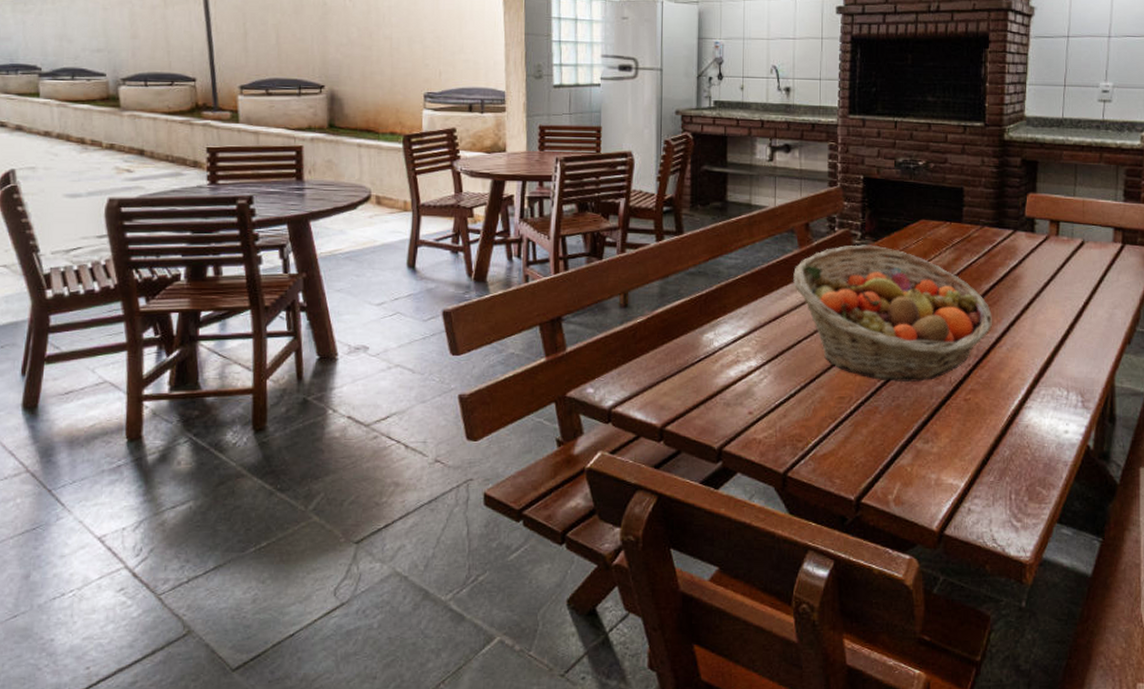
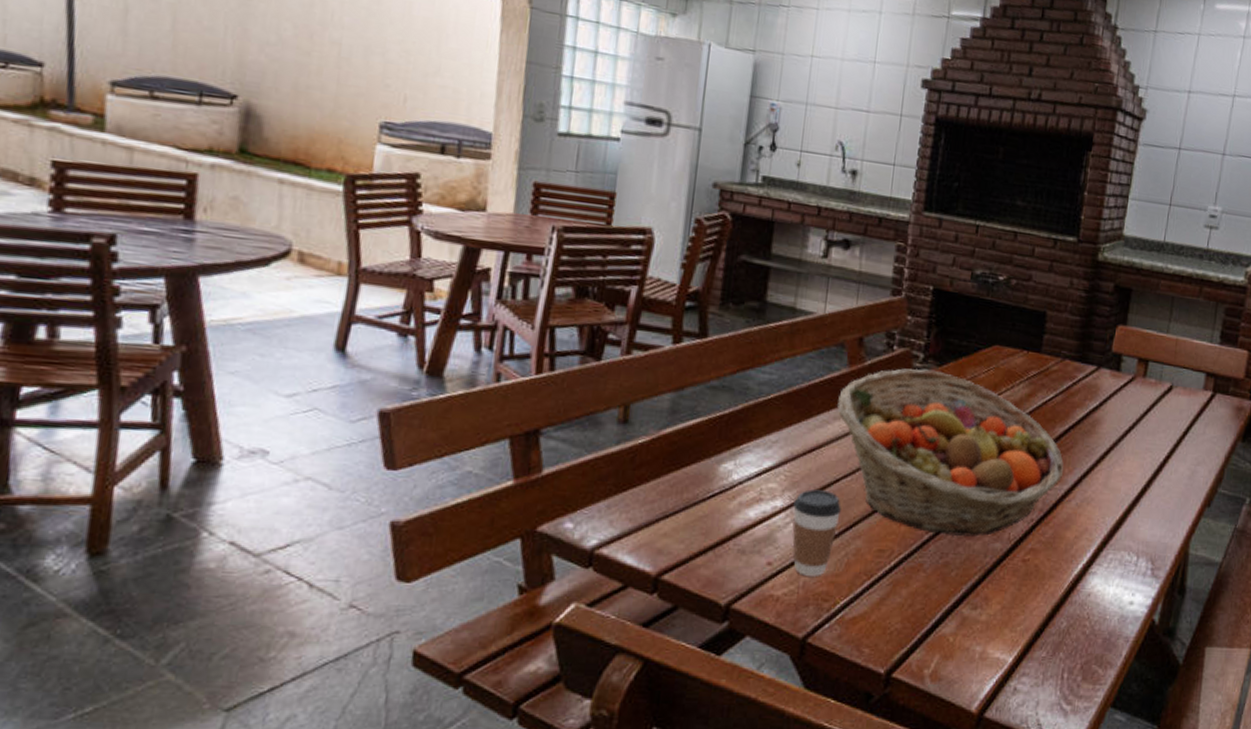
coffee cup: none [765,351,805,421] -> present [792,489,841,576]

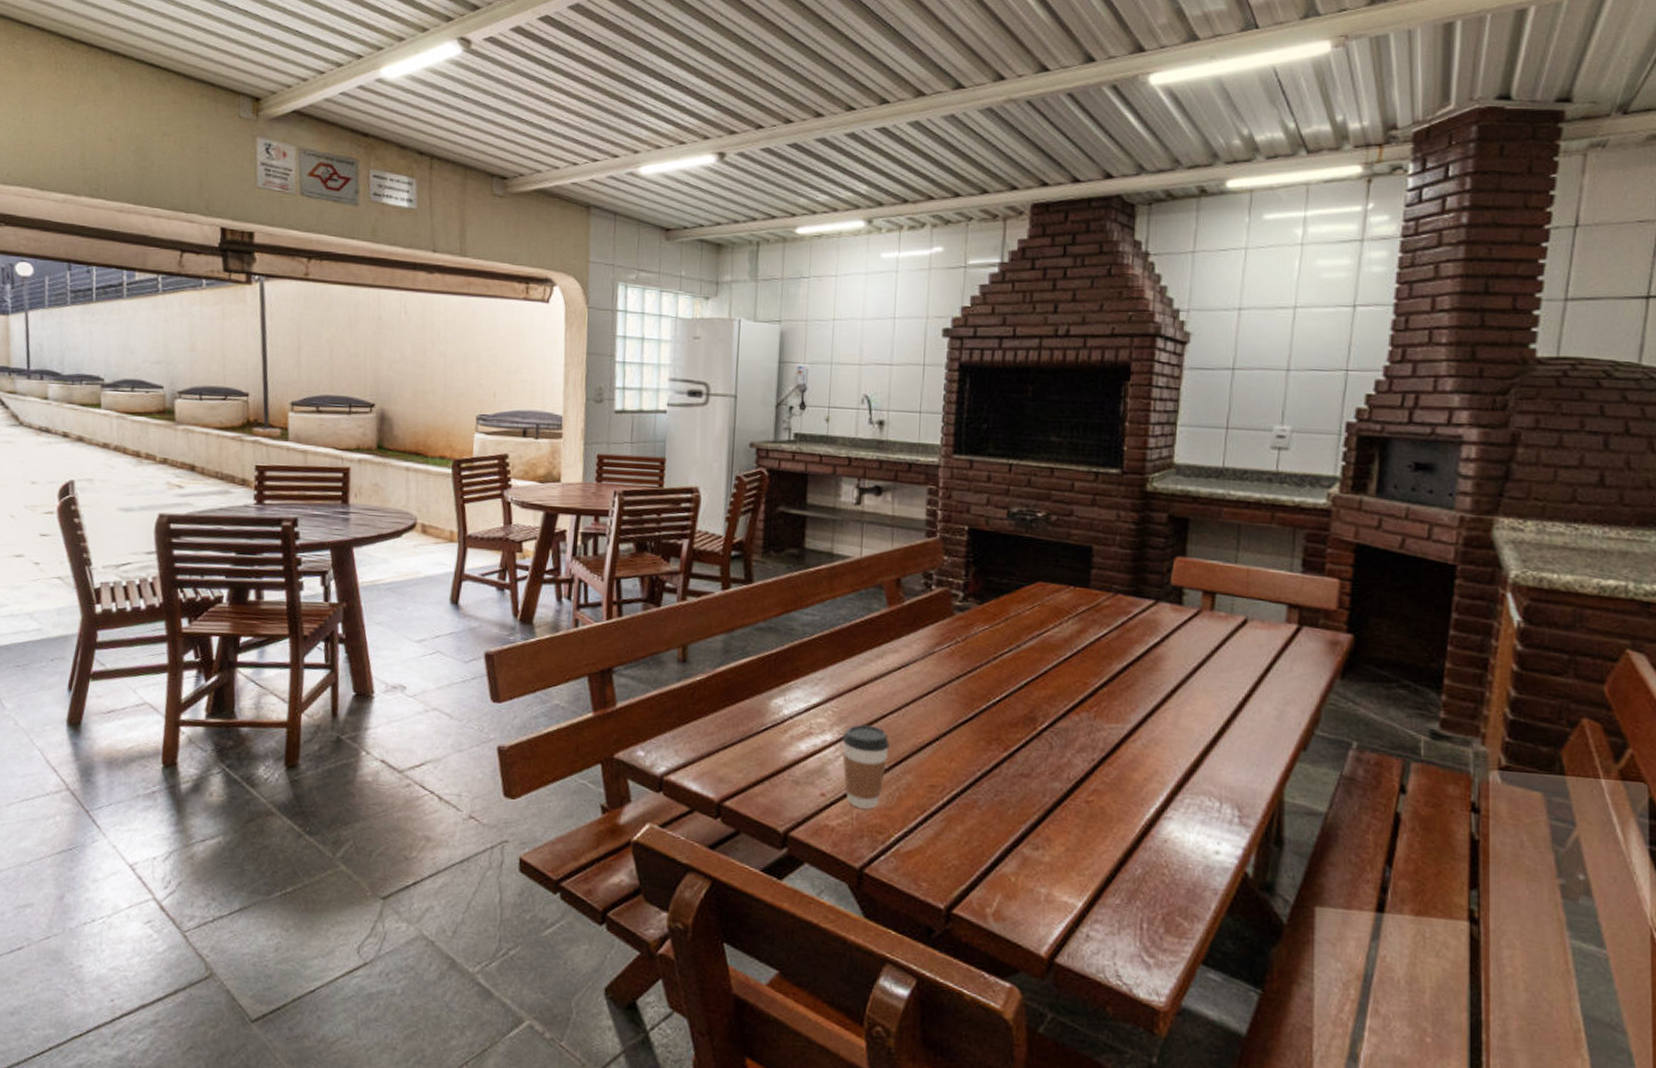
fruit basket: present [837,368,1064,537] -> none [879,607,1126,775]

